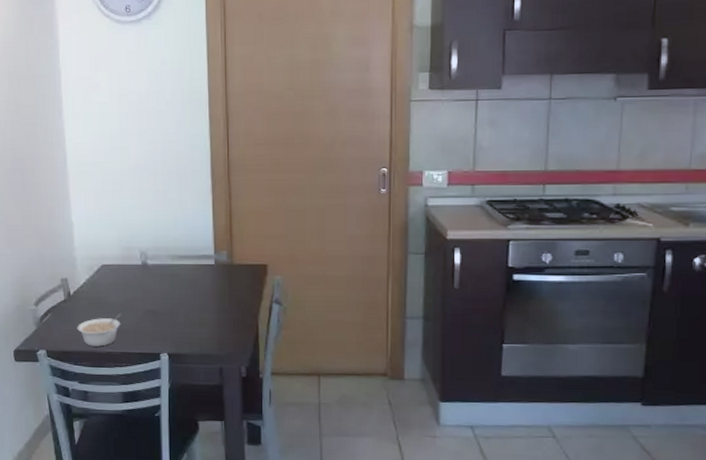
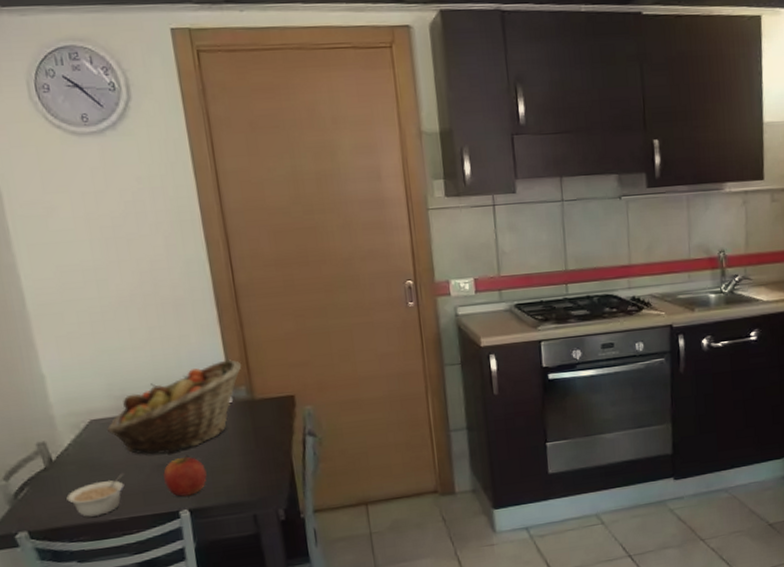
fruit basket: none [114,226,226,303] -> present [107,359,242,455]
apple: none [152,305,186,341] -> present [163,455,207,497]

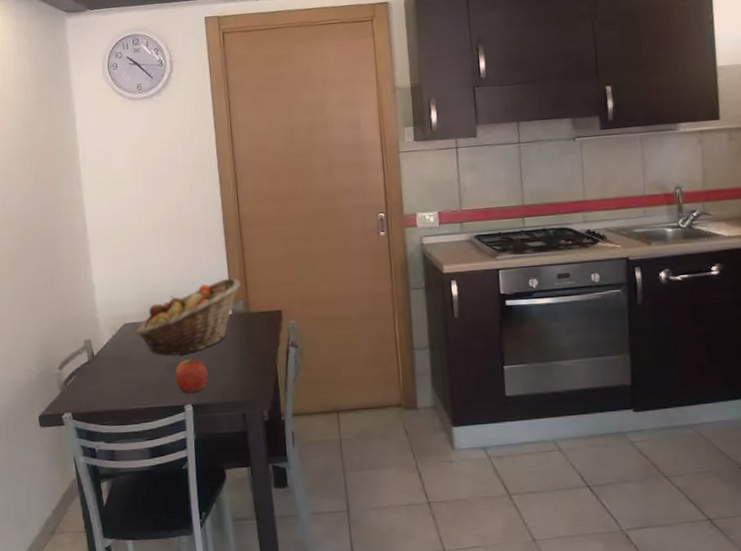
legume: present [66,473,125,517] -> none [101,370,145,405]

